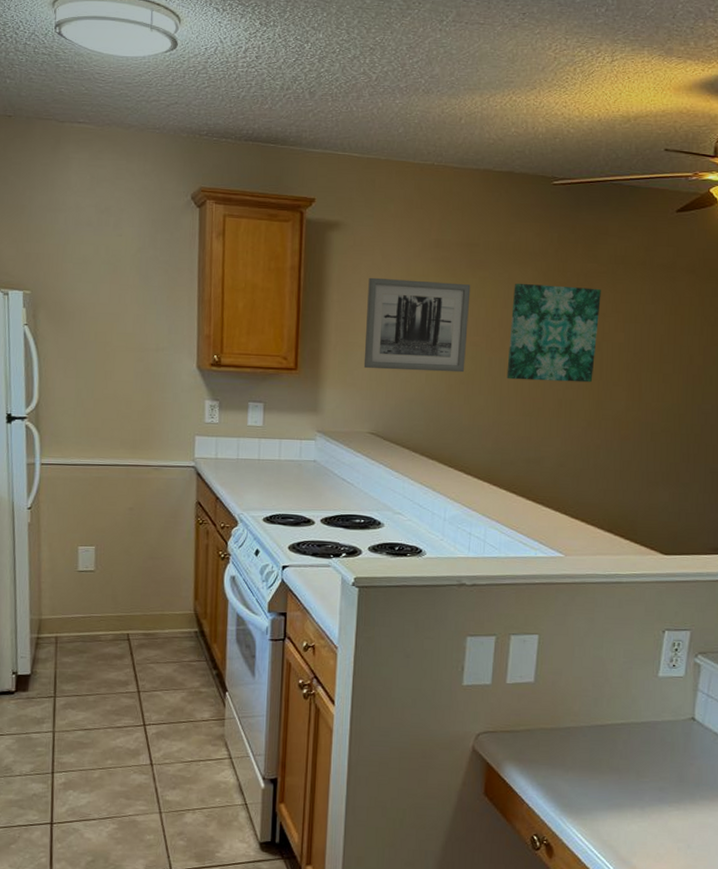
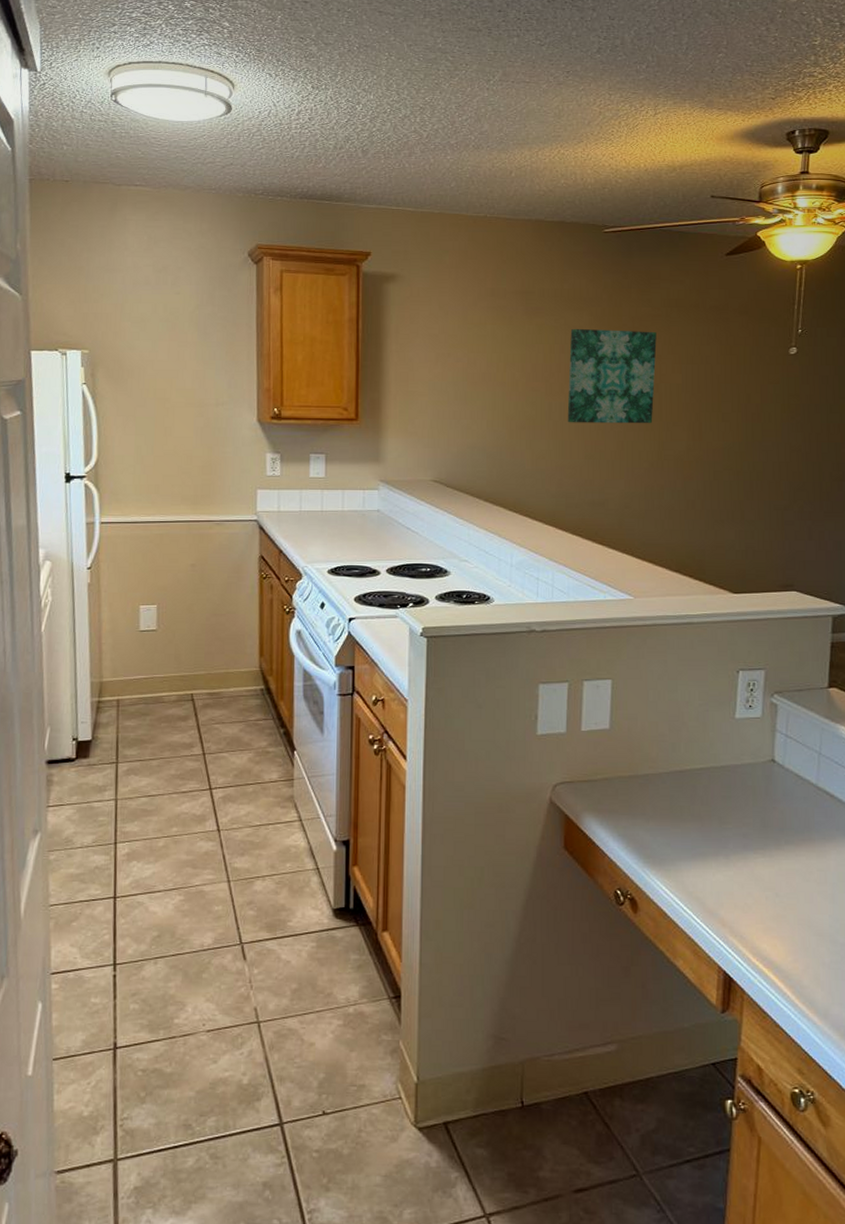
wall art: present [363,277,471,373] -> none [424,327,528,418]

